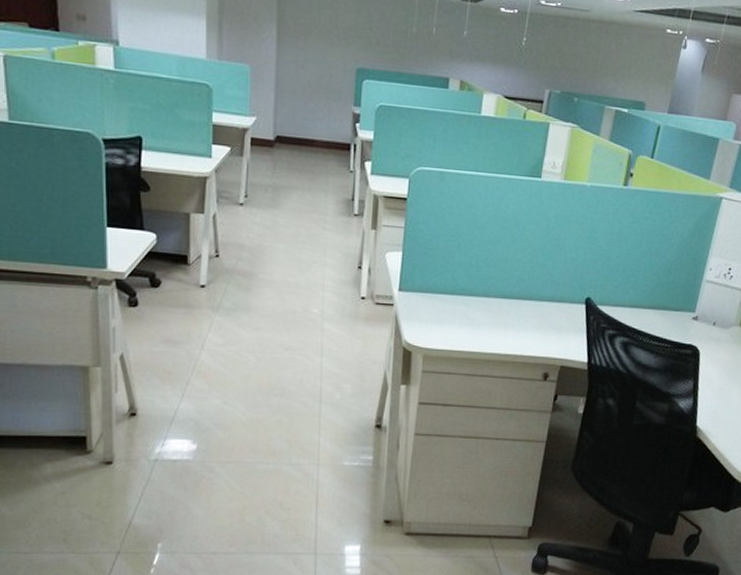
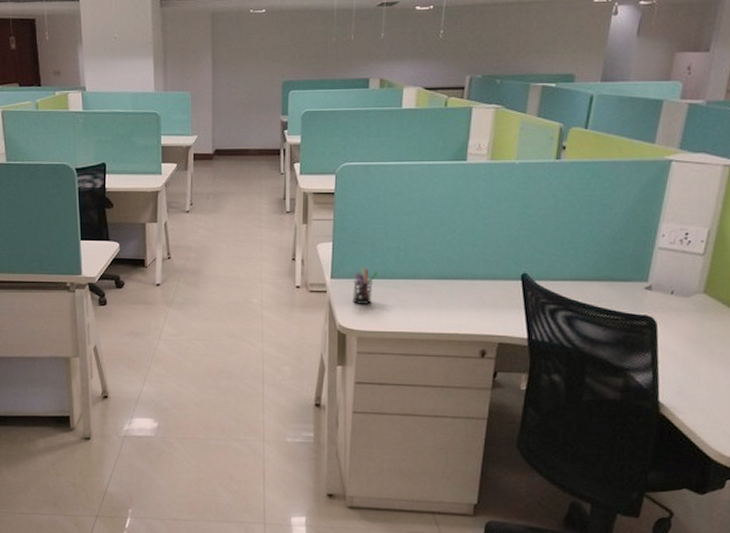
pen holder: none [420,280,448,321] -> present [353,266,378,304]

